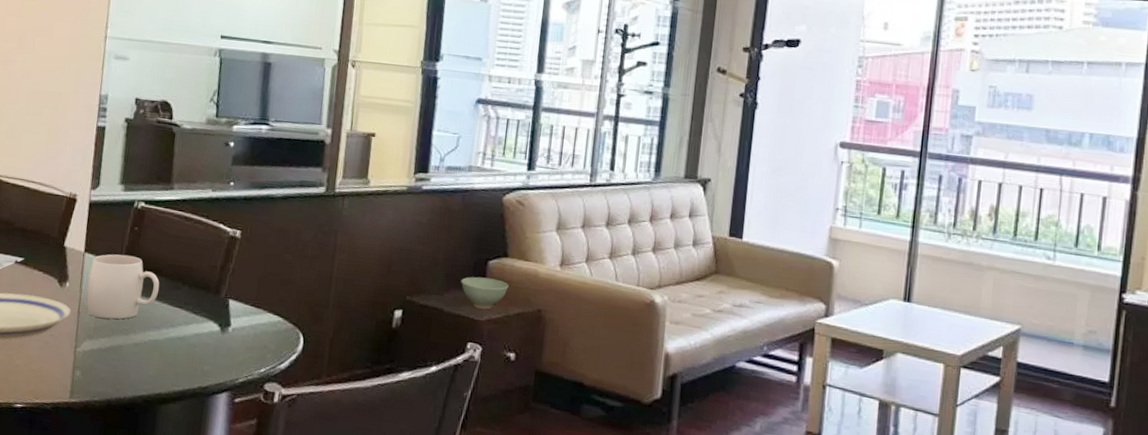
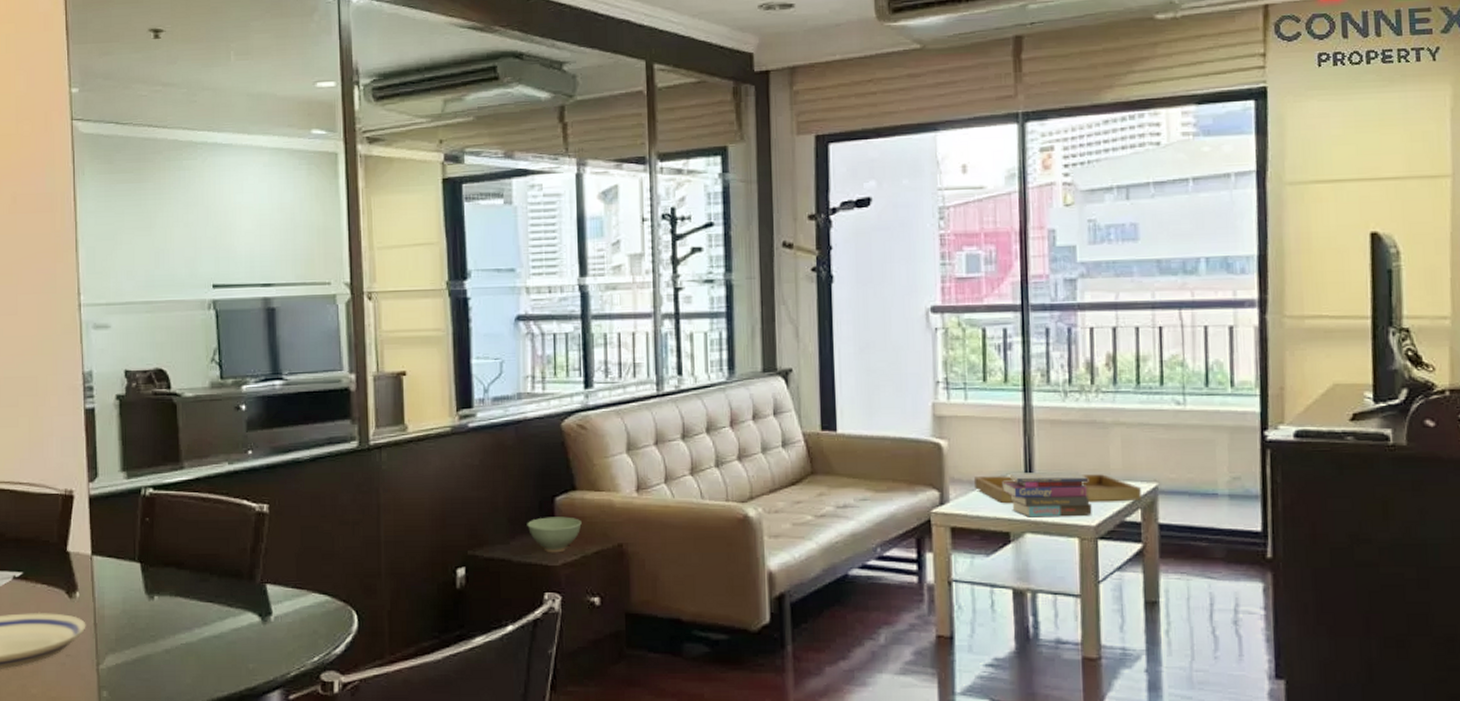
mug: present [86,254,160,320] -> none [99,551,185,627]
tray: none [857,296,1005,340] -> present [973,474,1141,503]
books: none [882,298,959,346] -> present [1002,472,1092,518]

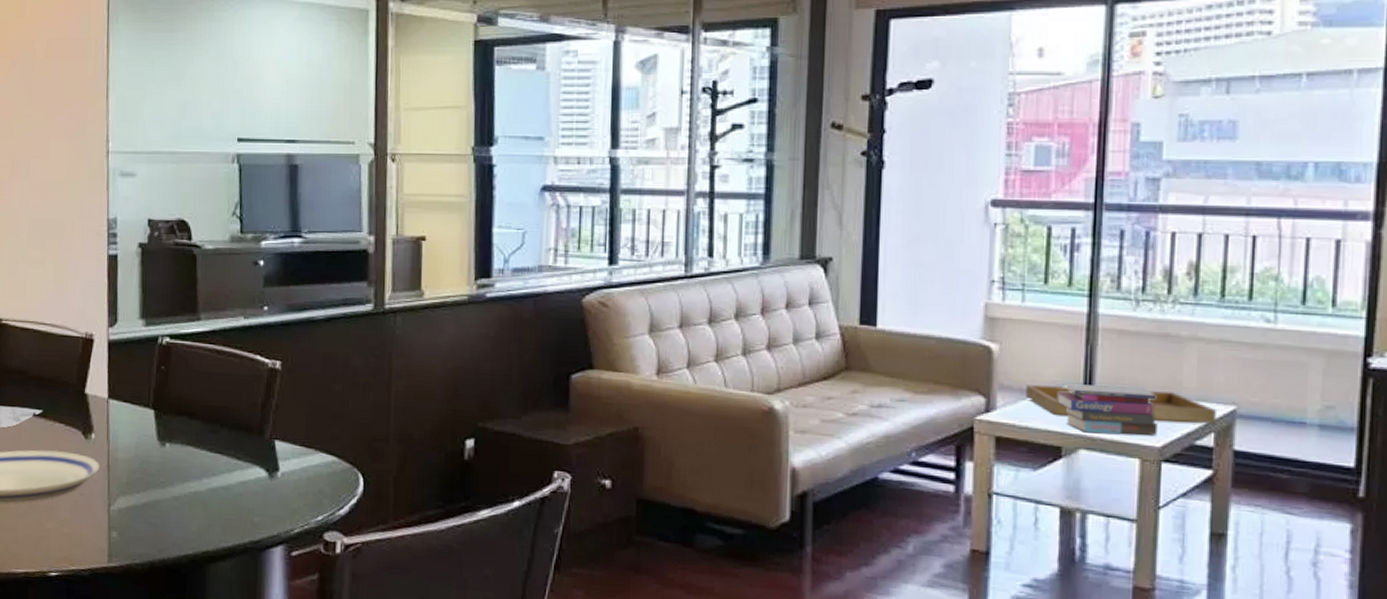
bowl: present [527,517,582,553] -> none [540,394,597,432]

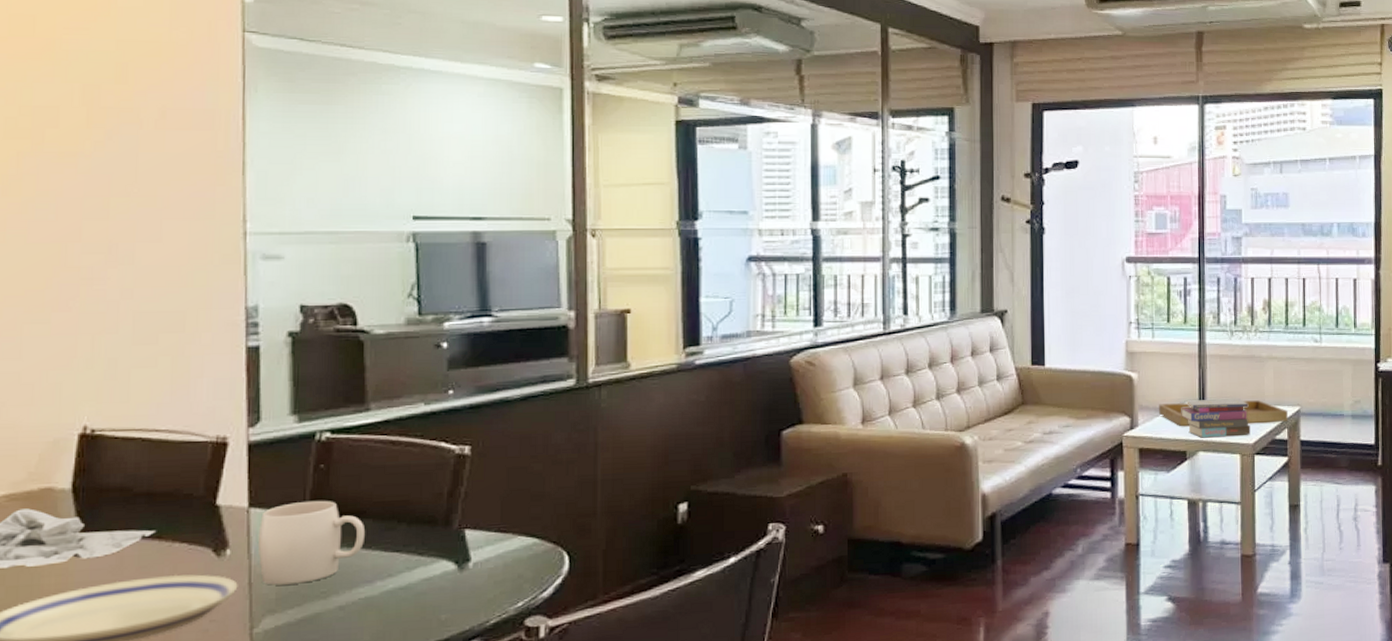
mug: none [114,398,196,472] -> present [257,500,366,586]

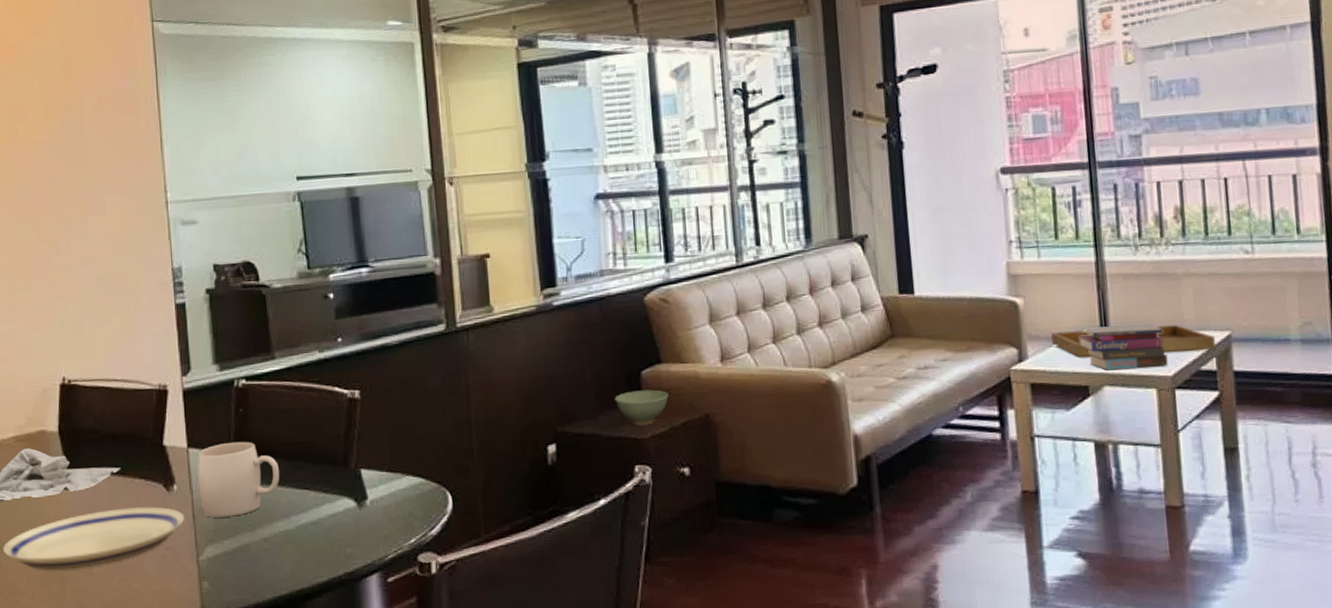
bowl: none [753,449,808,485] -> present [614,389,669,426]

